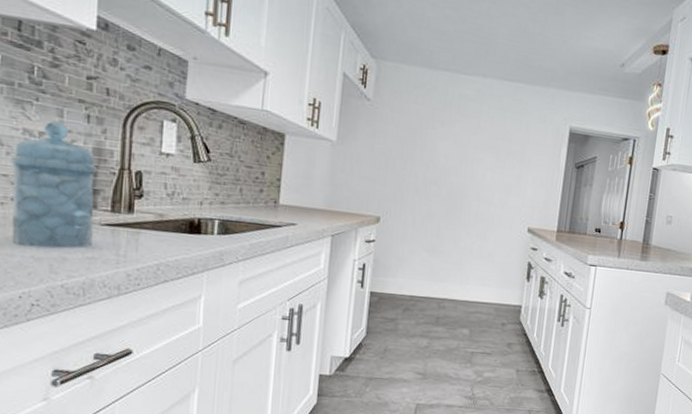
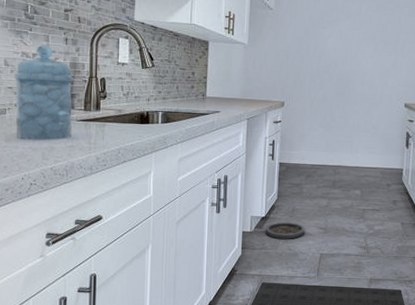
pet bowl: none [348,364,399,386] -> present [265,222,305,240]

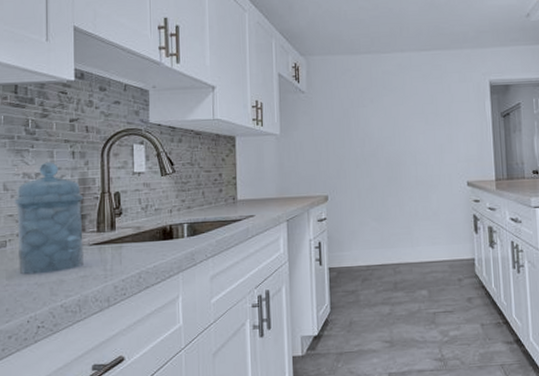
pet bowl: present [265,222,305,240] -> none [319,338,368,361]

